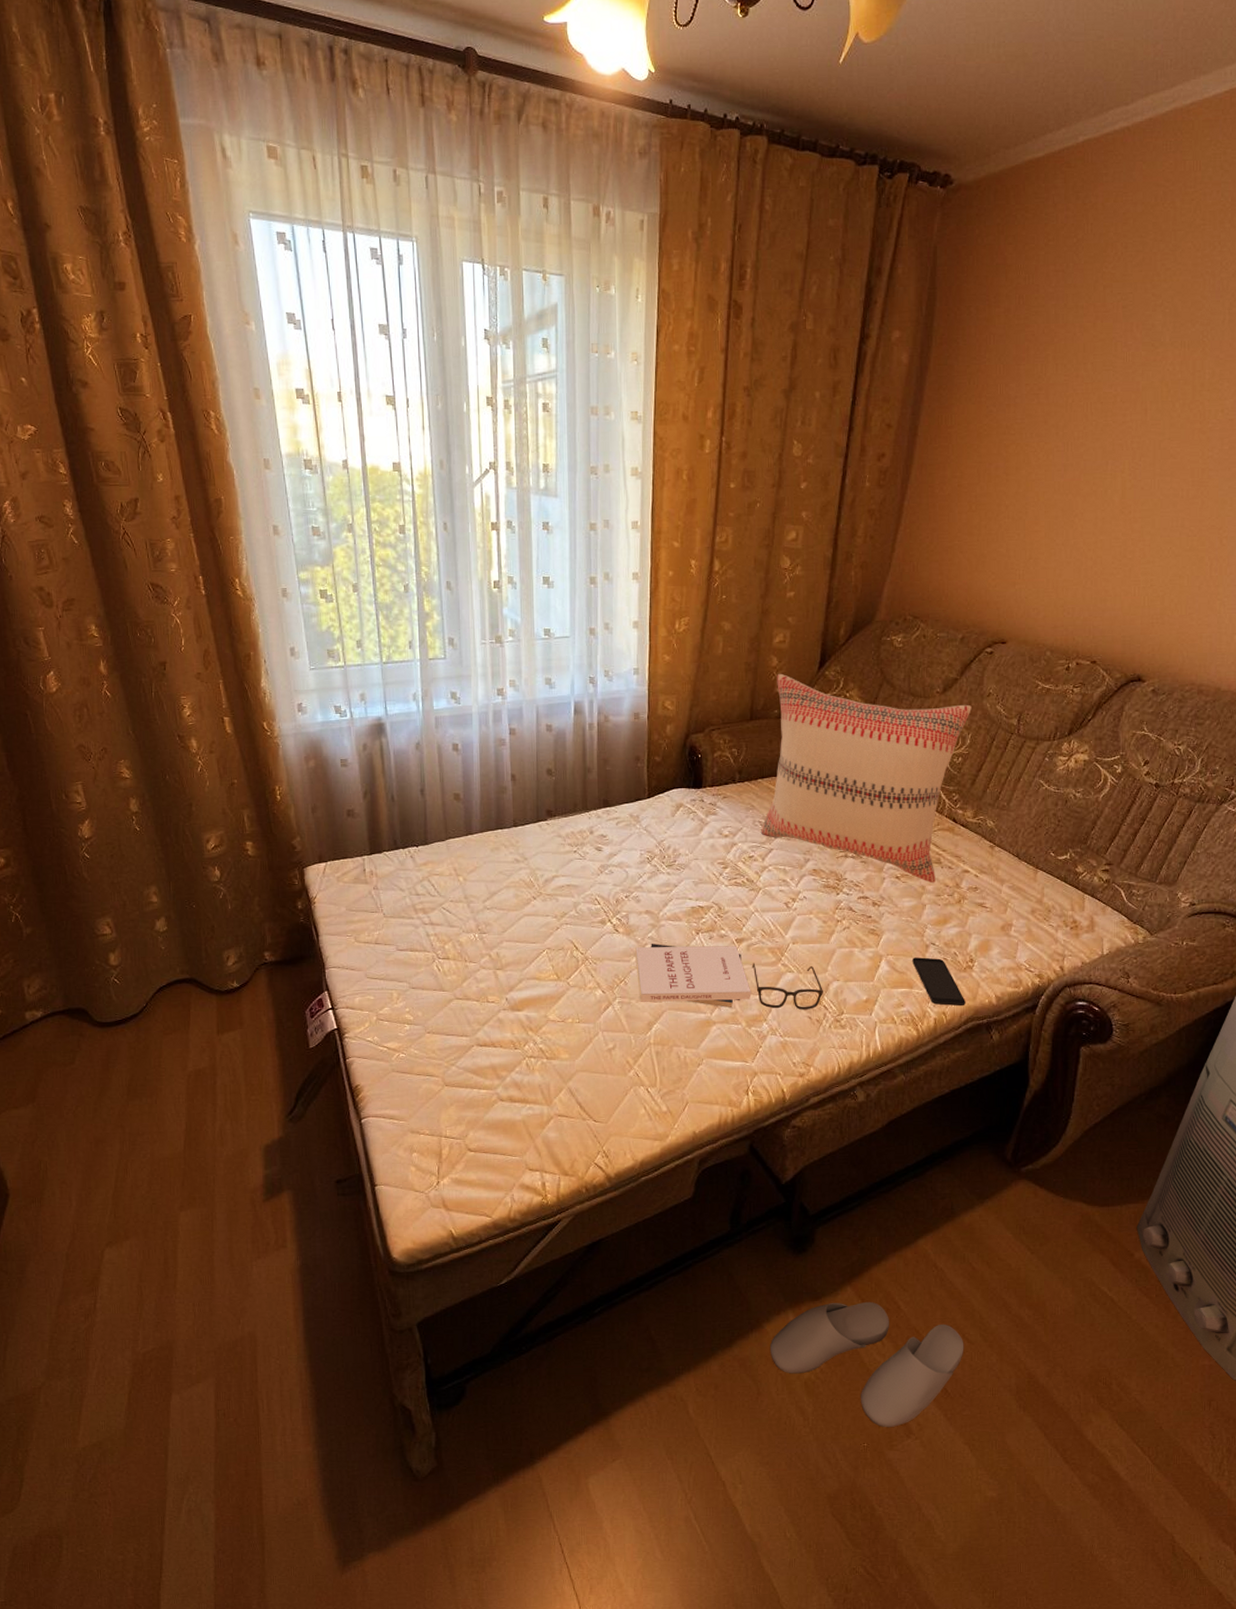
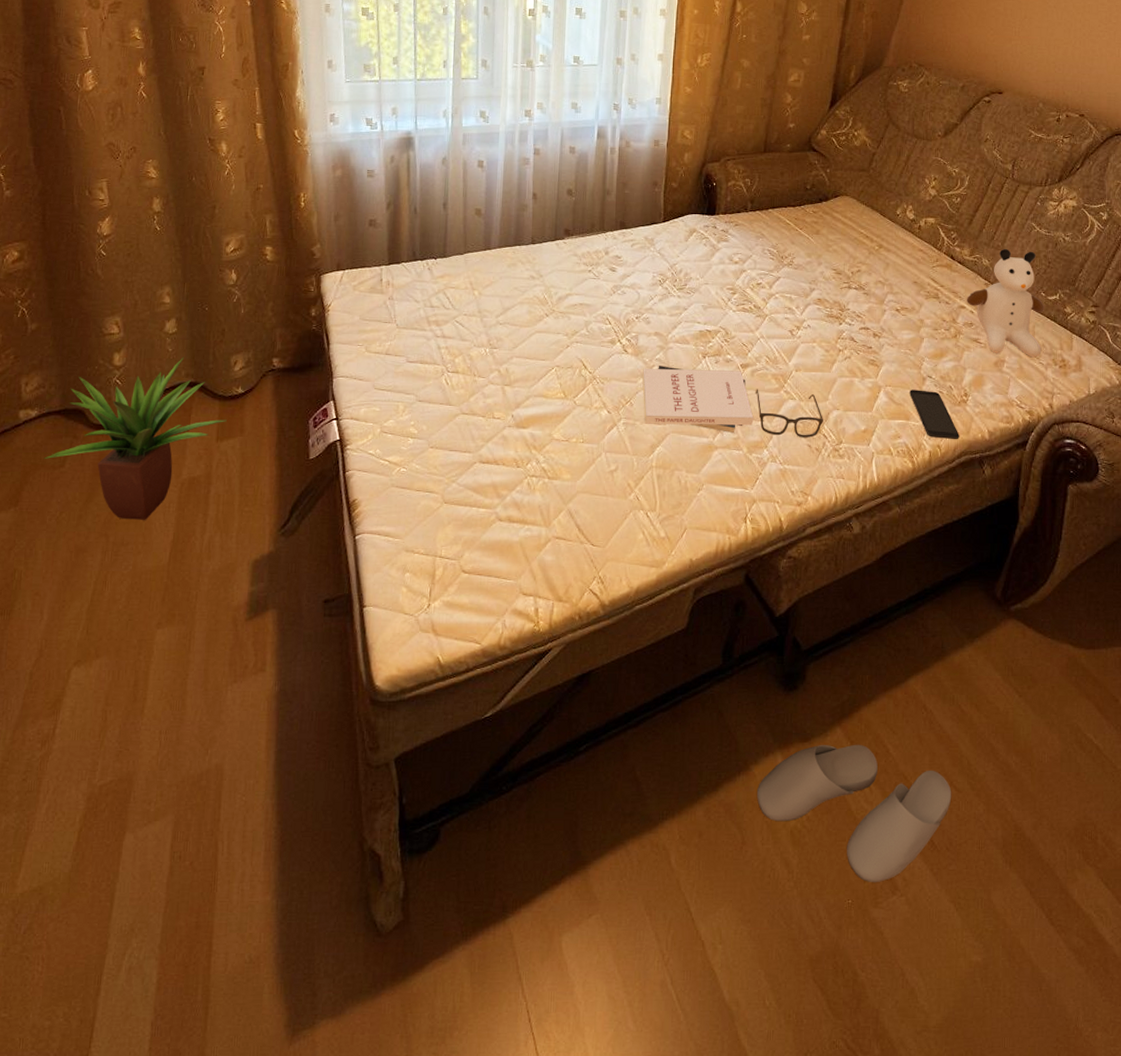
potted plant: none [54,954,225,1111] -> present [44,356,227,520]
pillow: present [761,673,972,884] -> none [769,110,970,318]
stuffed animal: none [971,809,1055,920] -> present [967,249,1045,358]

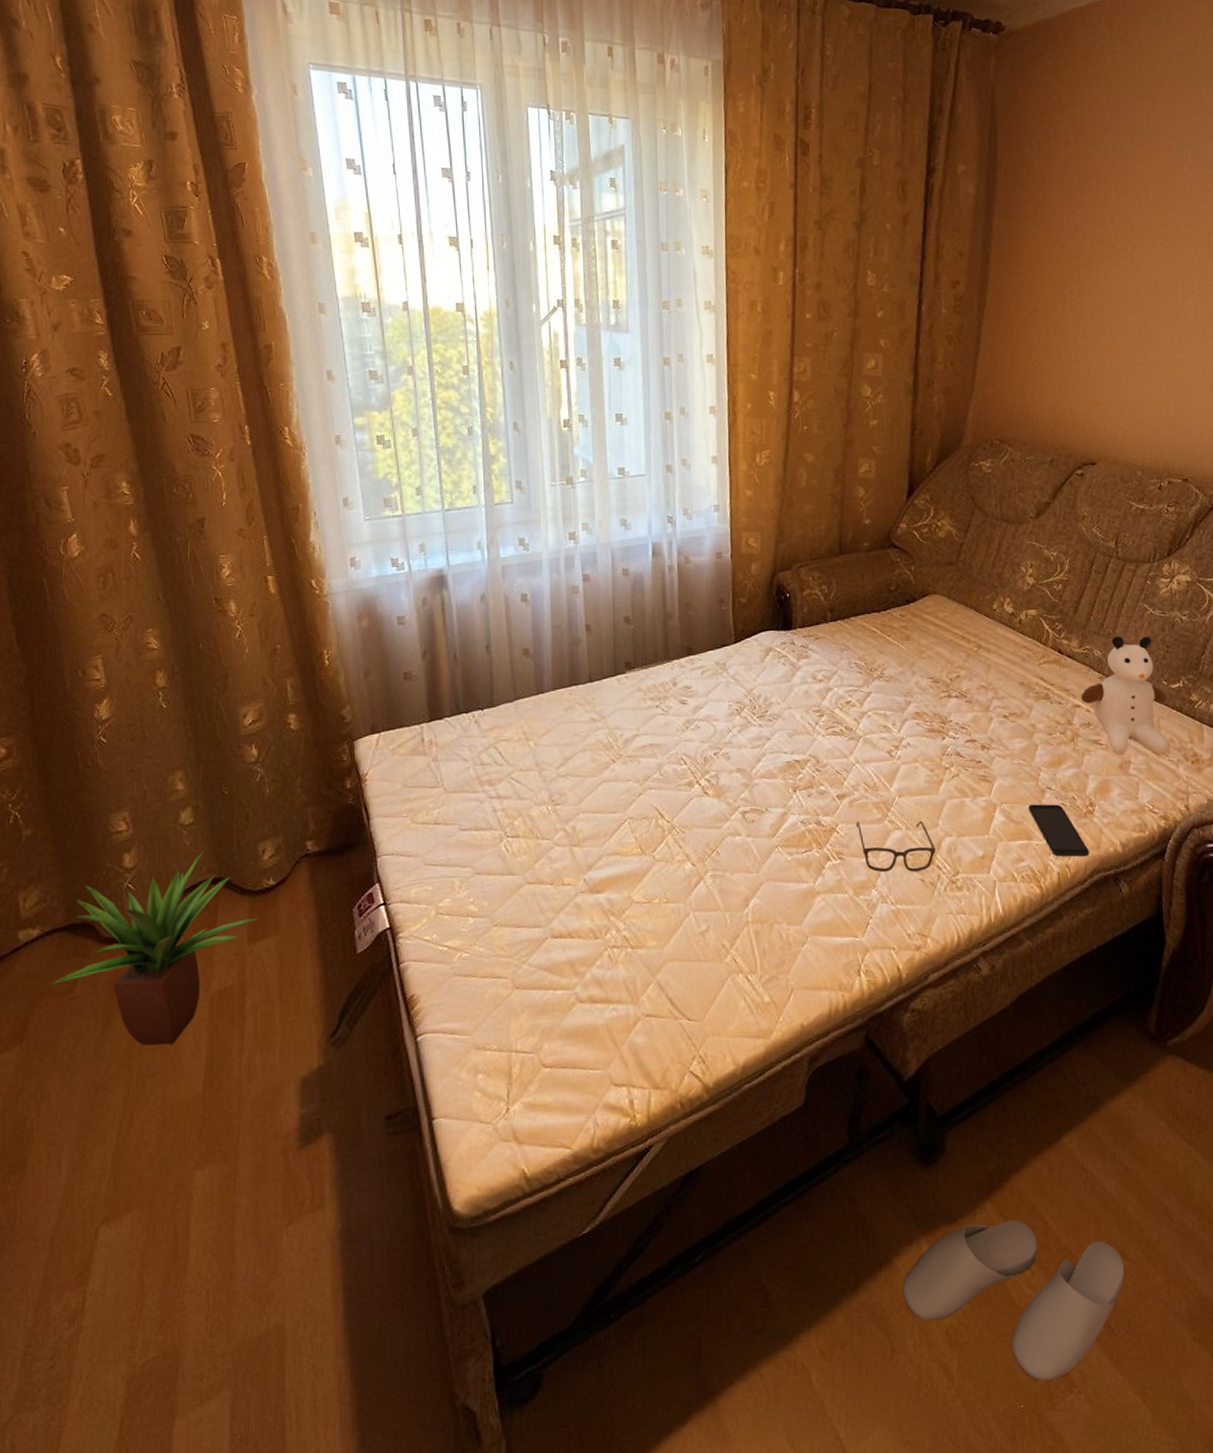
books: present [641,366,754,433] -> none [726,803,857,874]

